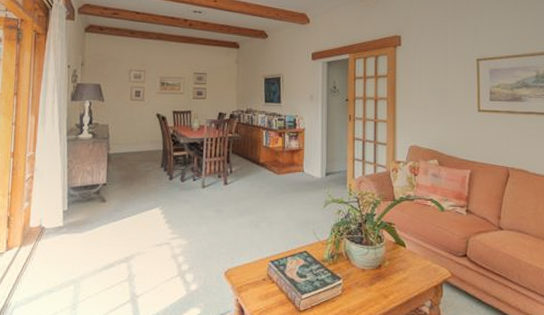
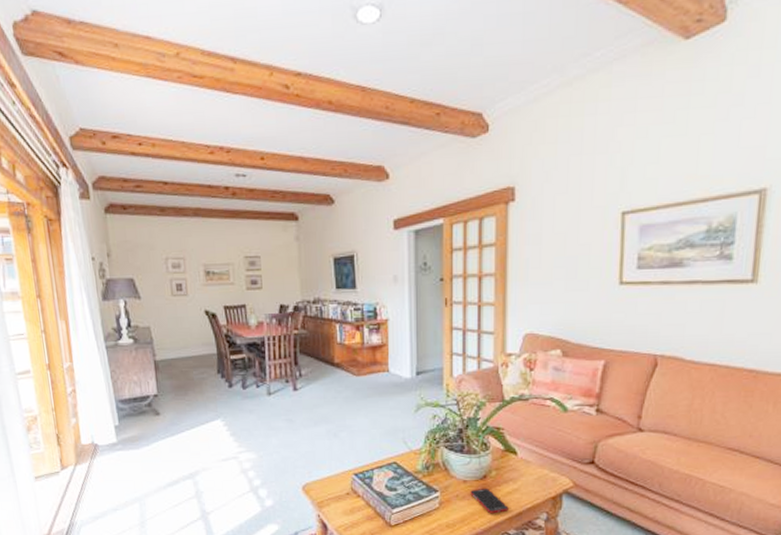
cell phone: none [368,276,399,301] -> present [470,488,509,514]

